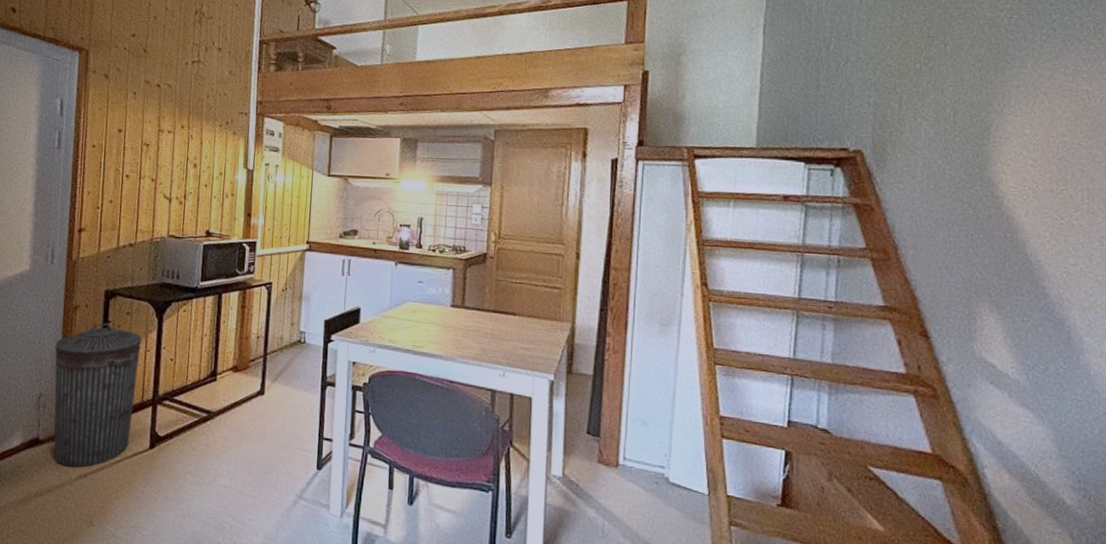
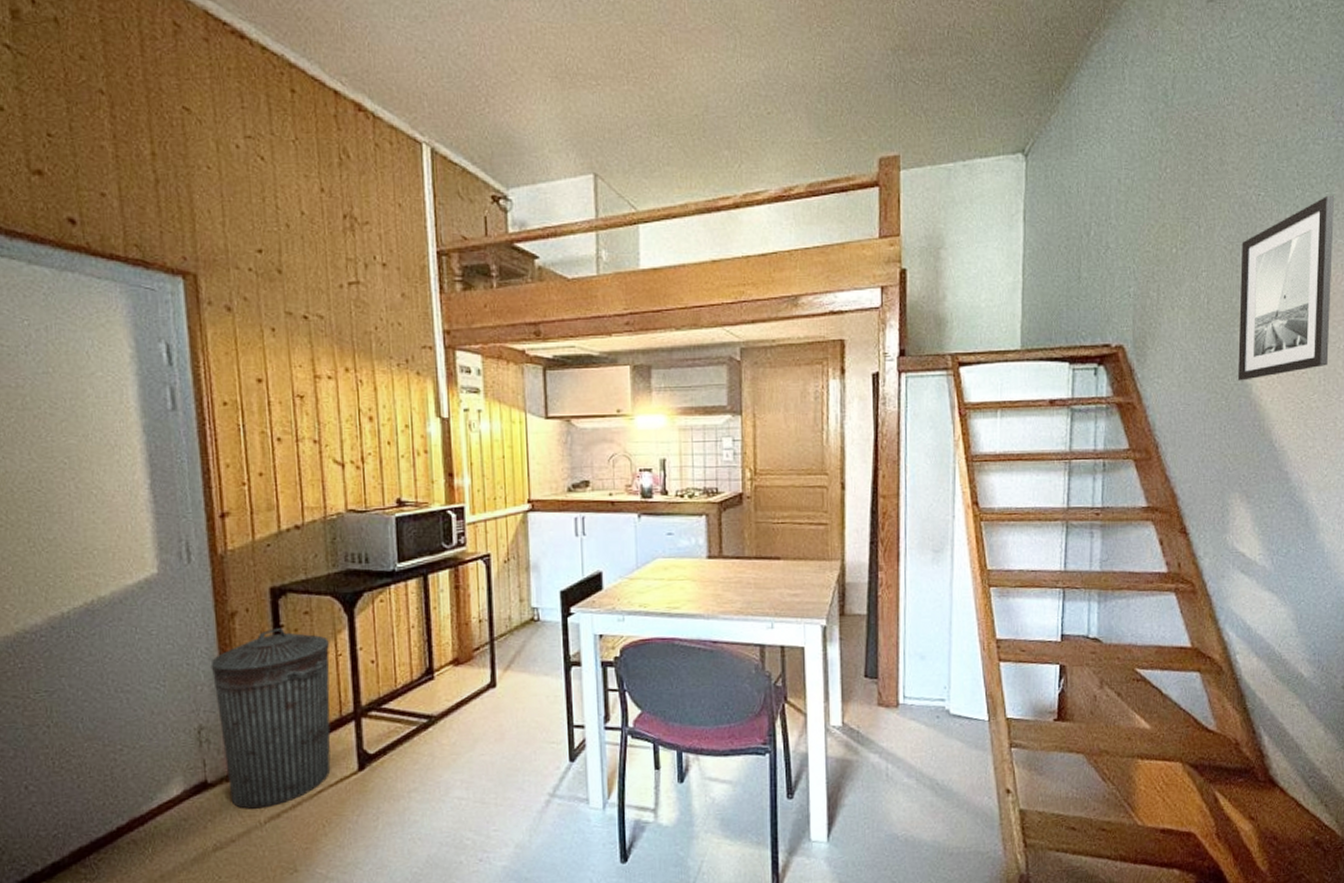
wall art: none [986,20,1098,193] -> present [1237,195,1335,381]

